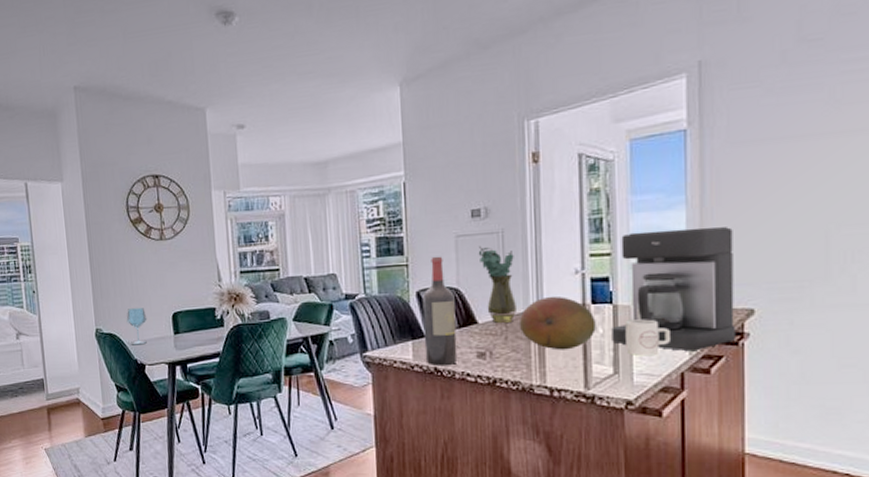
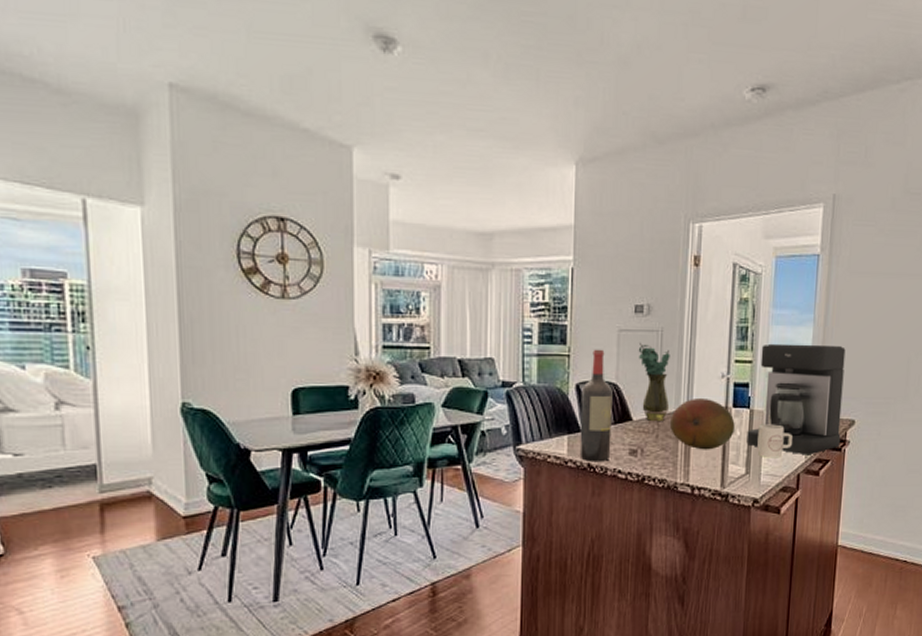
wine glass: present [126,308,147,345] -> none [227,380,257,426]

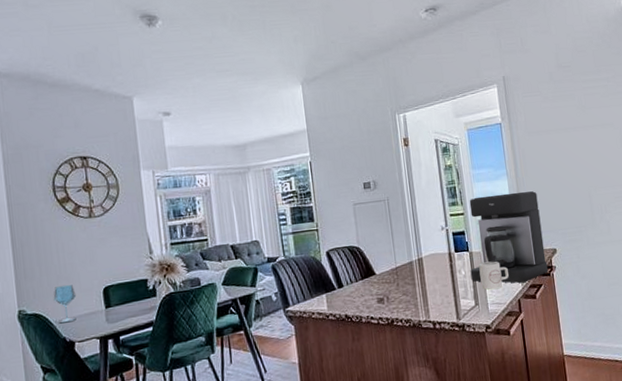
wine glass: none [227,380,257,426] -> present [53,285,77,324]
wine bottle: present [579,349,613,463] -> none [331,221,363,314]
vase: present [638,342,670,421] -> none [371,211,404,273]
fruit: present [669,397,735,450] -> none [406,248,460,291]

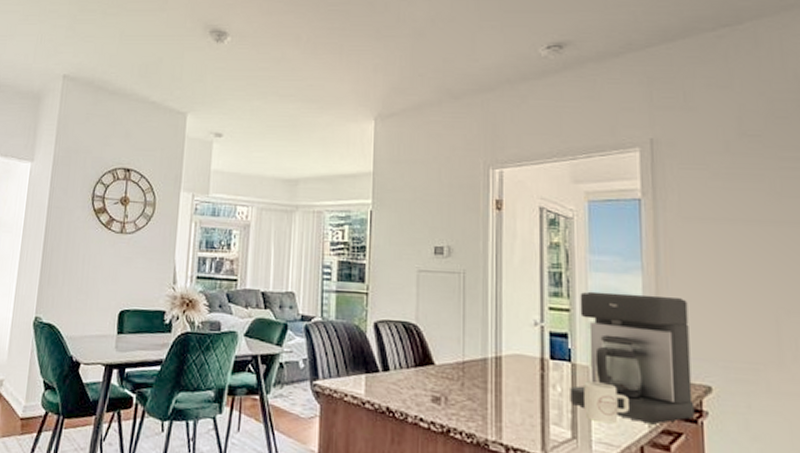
wine glass: present [53,285,77,324] -> none [69,300,92,341]

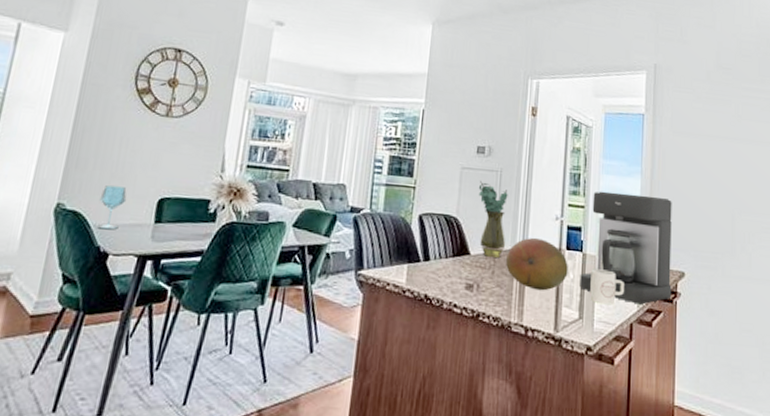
wine glass: none [69,300,92,341] -> present [97,185,127,230]
vase: none [439,283,476,368] -> present [478,180,508,258]
fruit: none [476,345,554,406] -> present [505,237,568,291]

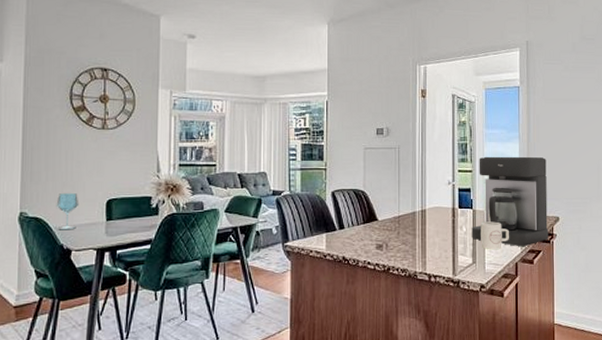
vase: present [478,180,508,258] -> none [380,157,408,220]
fruit: present [505,237,568,291] -> none [408,201,461,244]

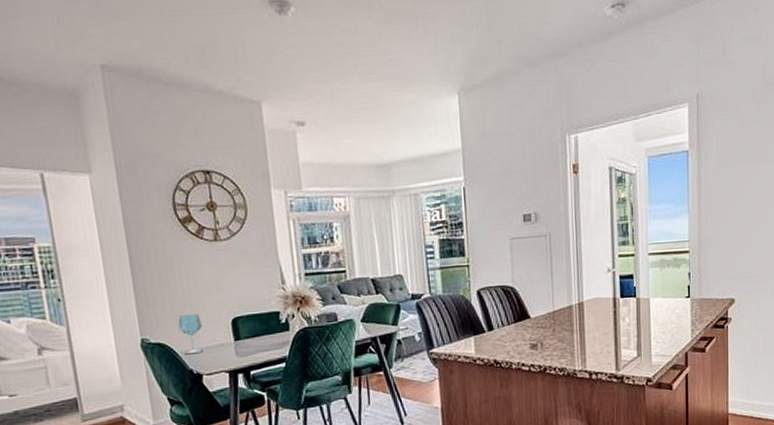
coffee maker: present [472,156,549,246] -> none [635,232,723,335]
mug: present [481,221,509,250] -> none [645,309,678,341]

